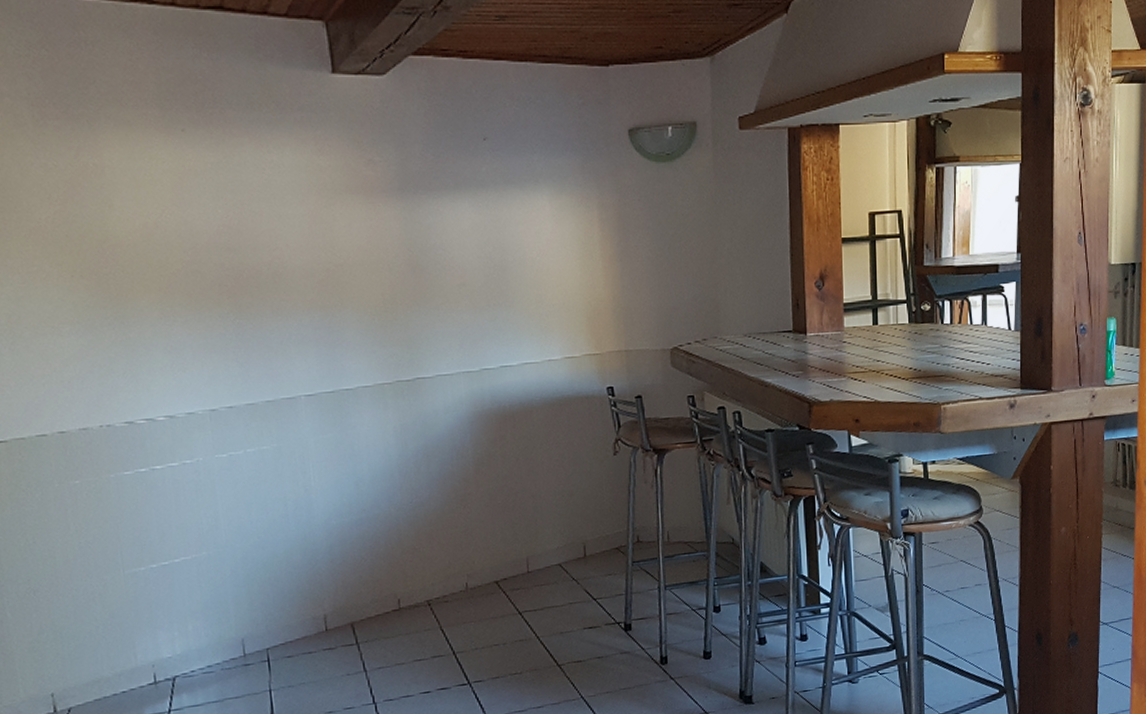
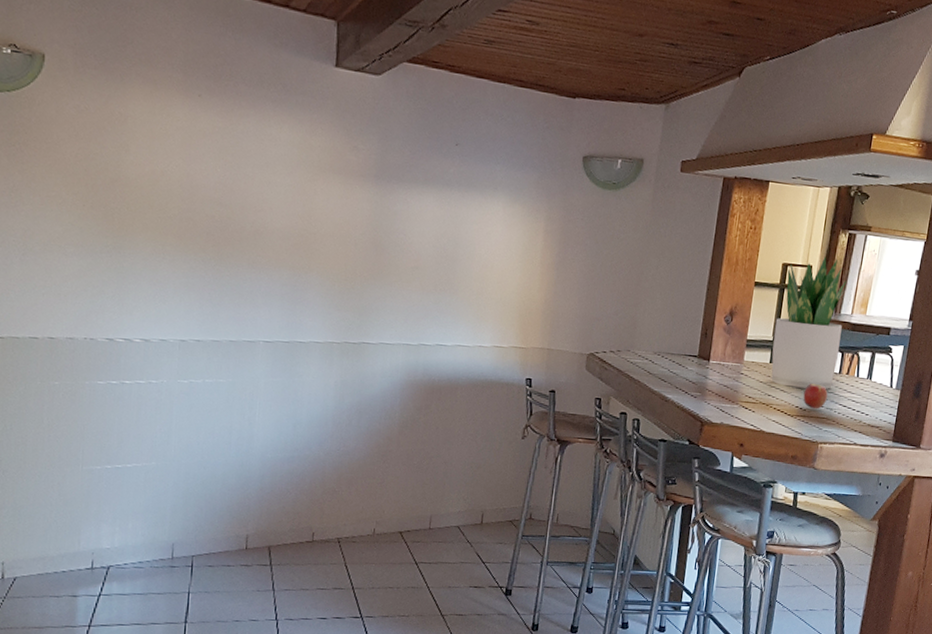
planter: none [873,198,946,348] -> present [771,257,847,389]
fruit: none [915,339,942,368] -> present [803,383,828,410]

